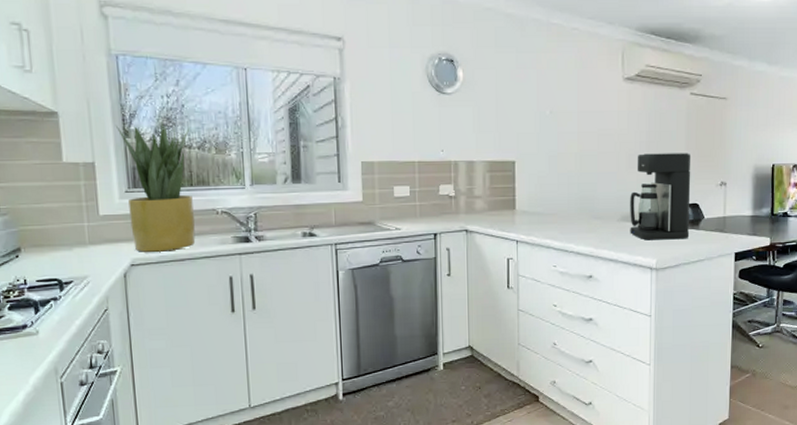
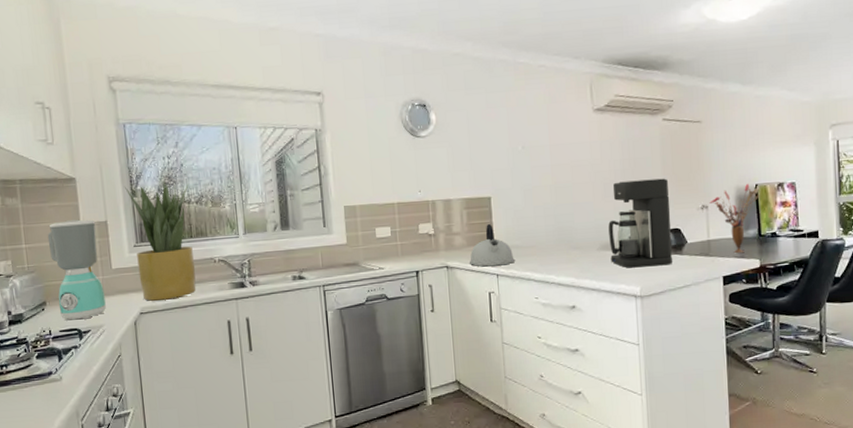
blender: none [23,159,92,270] -> present [47,219,106,321]
kettle: none [490,188,535,232] -> present [470,223,515,267]
bouquet: none [728,162,776,231] -> present [709,183,760,254]

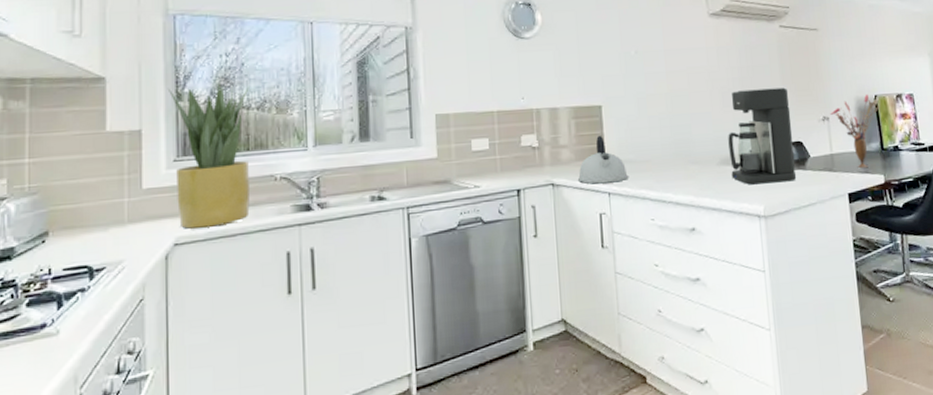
blender: present [47,219,106,321] -> none [60,128,129,256]

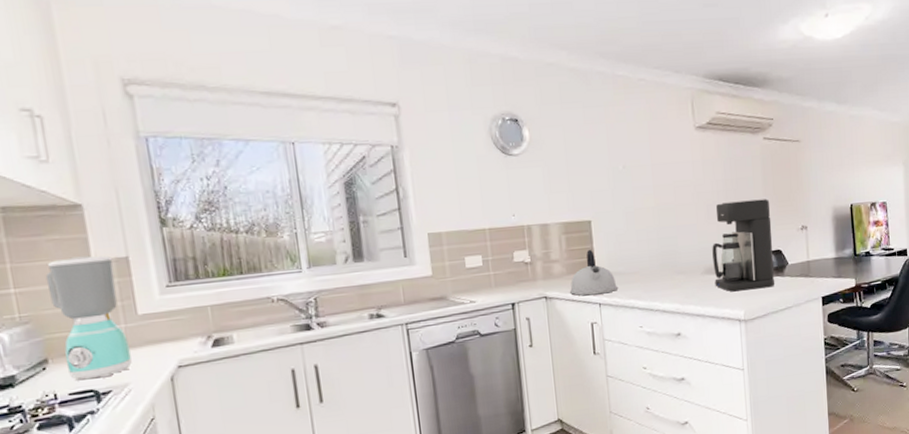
blender: none [60,128,129,256] -> present [45,255,132,381]
planter: present [167,83,251,229] -> none [149,208,251,352]
bouquet: present [830,94,880,169] -> none [808,203,855,274]

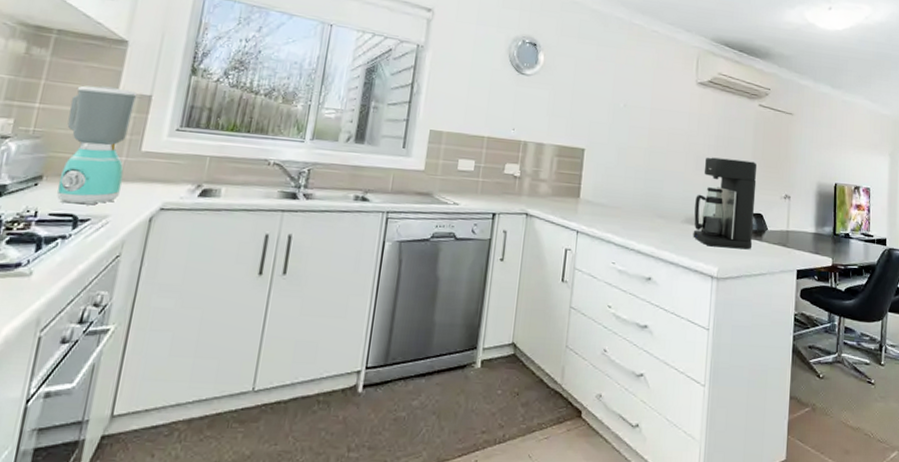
kettle: present [570,249,618,296] -> none [551,175,598,223]

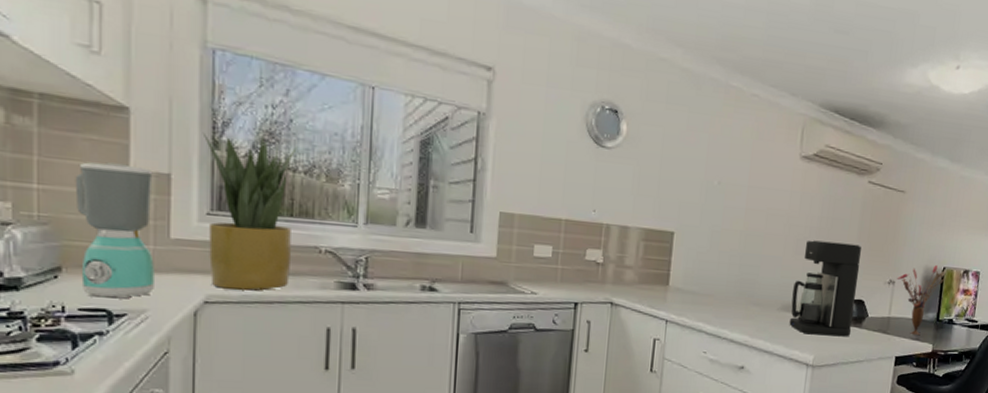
planter: none [169,61,262,199] -> present [202,132,297,291]
bouquet: none [792,180,838,250] -> present [897,264,947,336]

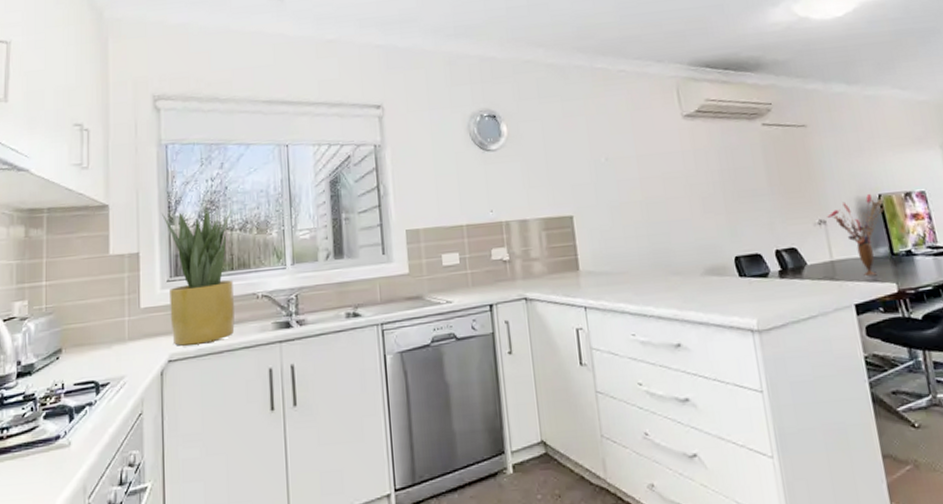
blender: present [75,162,154,299] -> none [71,251,130,372]
coffee maker: present [789,240,862,337] -> none [711,190,792,297]

